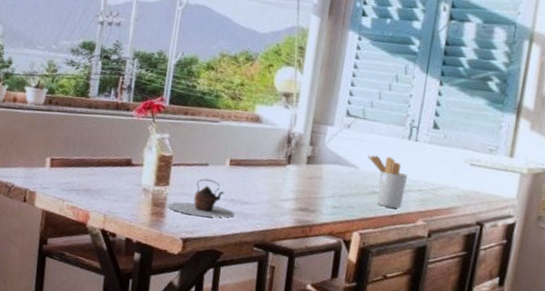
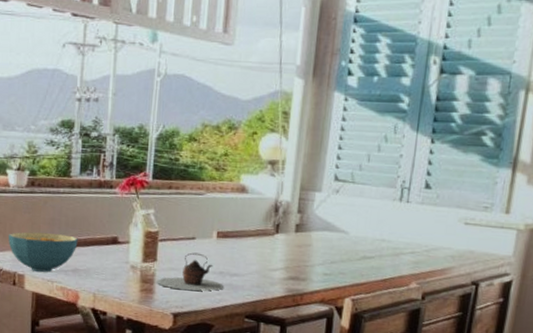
cereal bowl: none [21,149,92,191] -> present [8,232,78,272]
utensil holder: present [368,155,408,209] -> none [358,219,400,272]

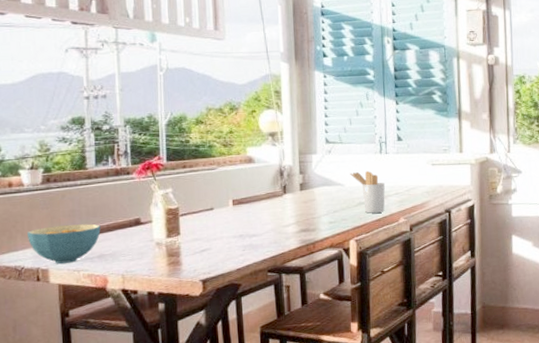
teapot: present [156,252,223,291] -> none [182,221,245,257]
utensil holder: none [358,219,400,272] -> present [350,170,386,214]

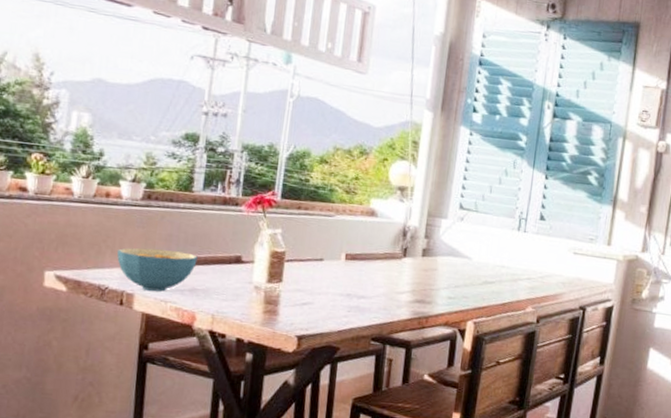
utensil holder: present [350,170,386,214] -> none [480,246,518,297]

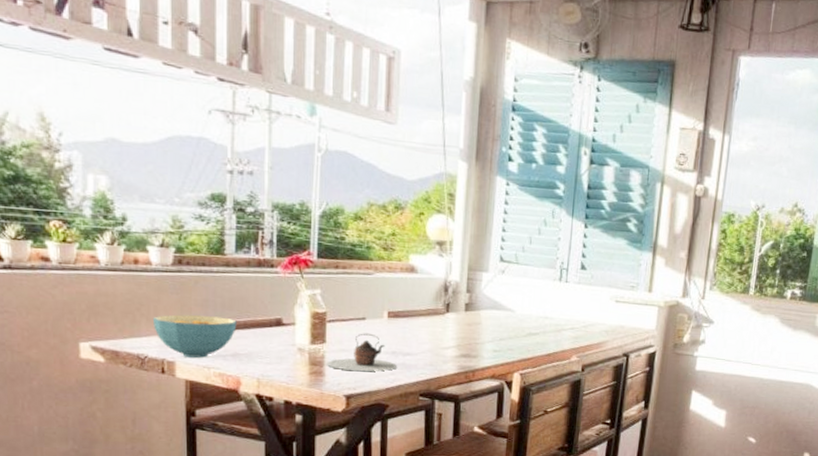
teapot: none [281,274,351,313] -> present [326,333,397,372]

